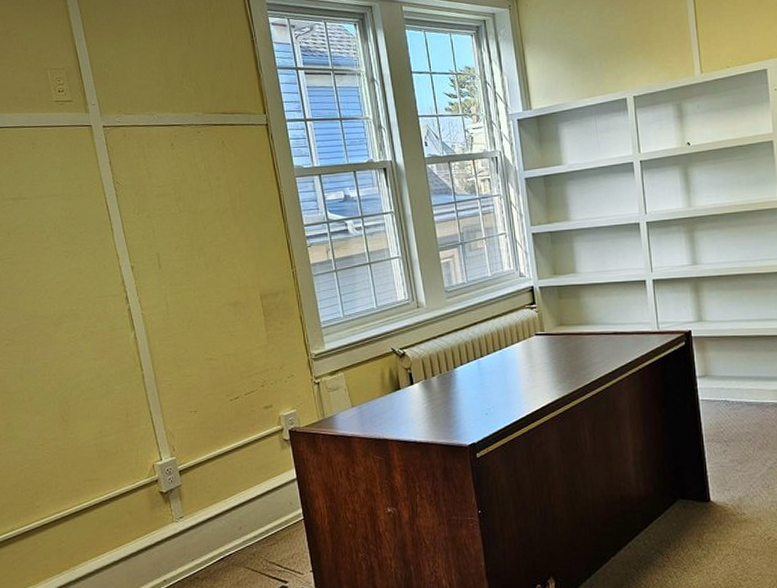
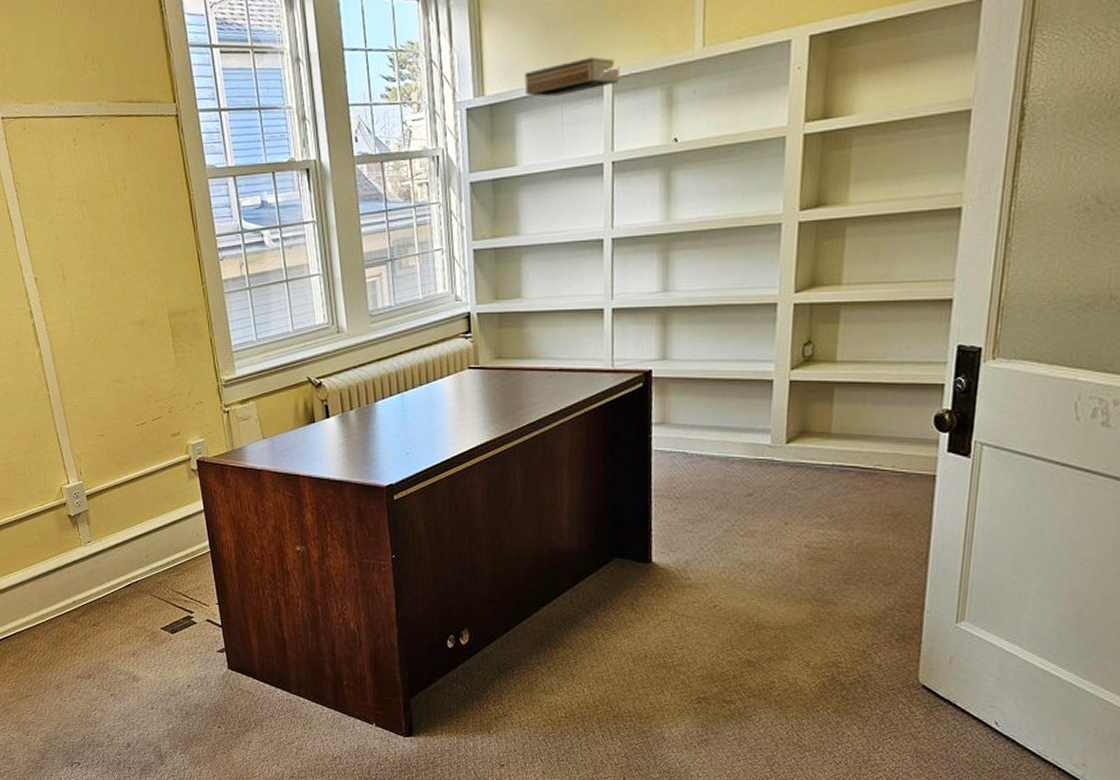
decorative box: none [563,80,639,111] -> present [524,57,620,97]

